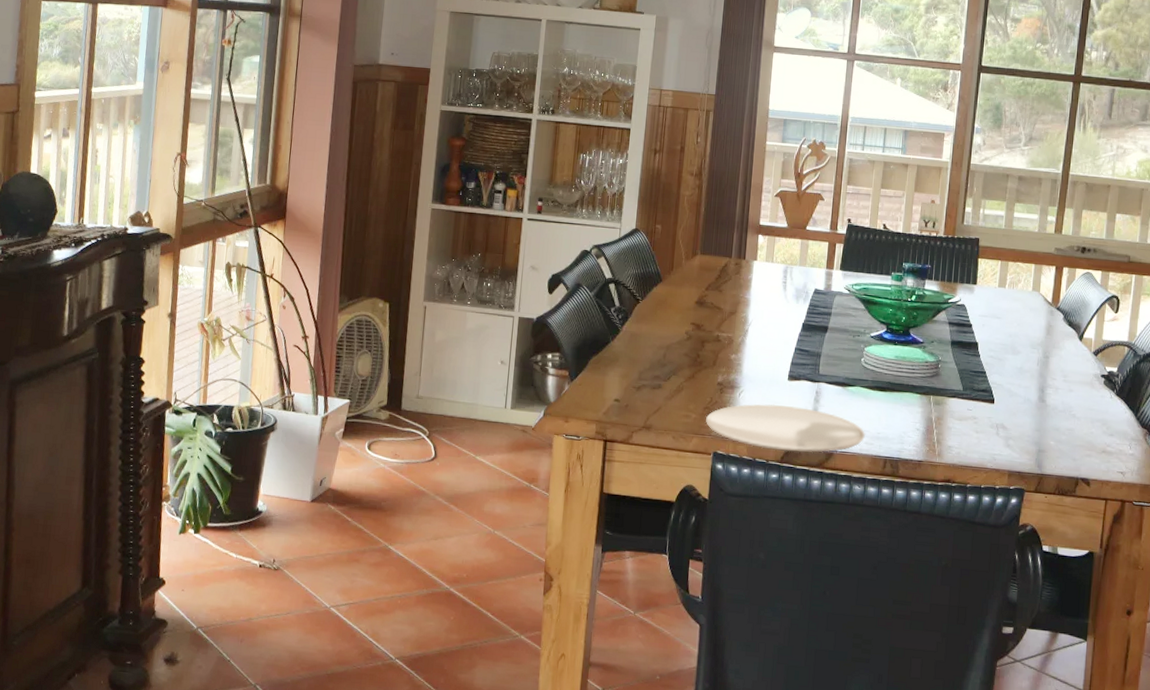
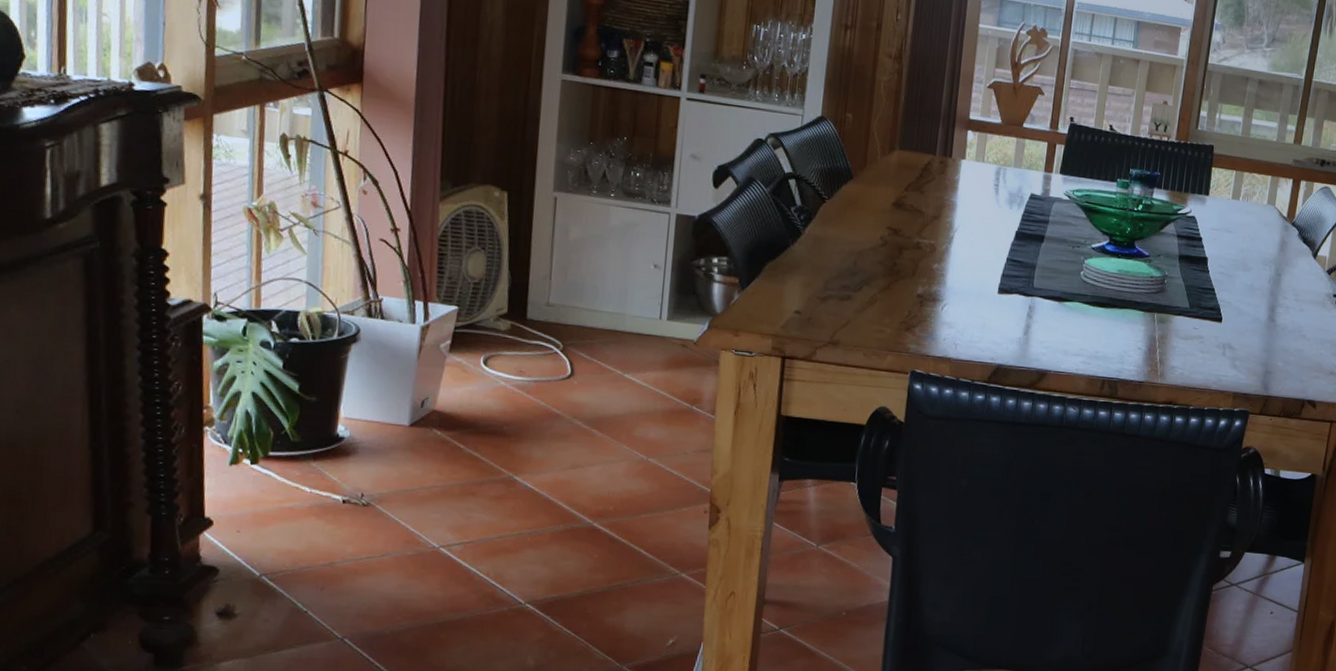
plate: present [706,404,866,453] -> none [903,319,1083,372]

